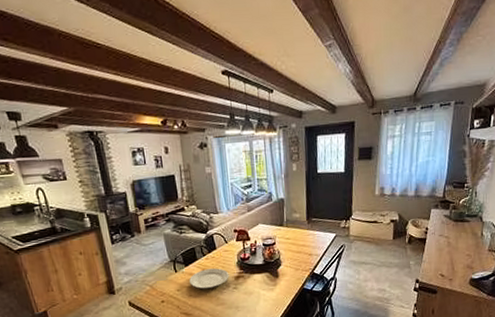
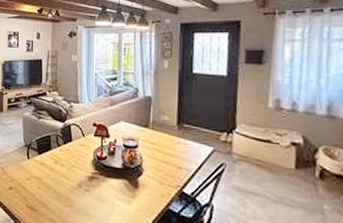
plate: present [189,268,229,289] -> none [40,161,82,185]

